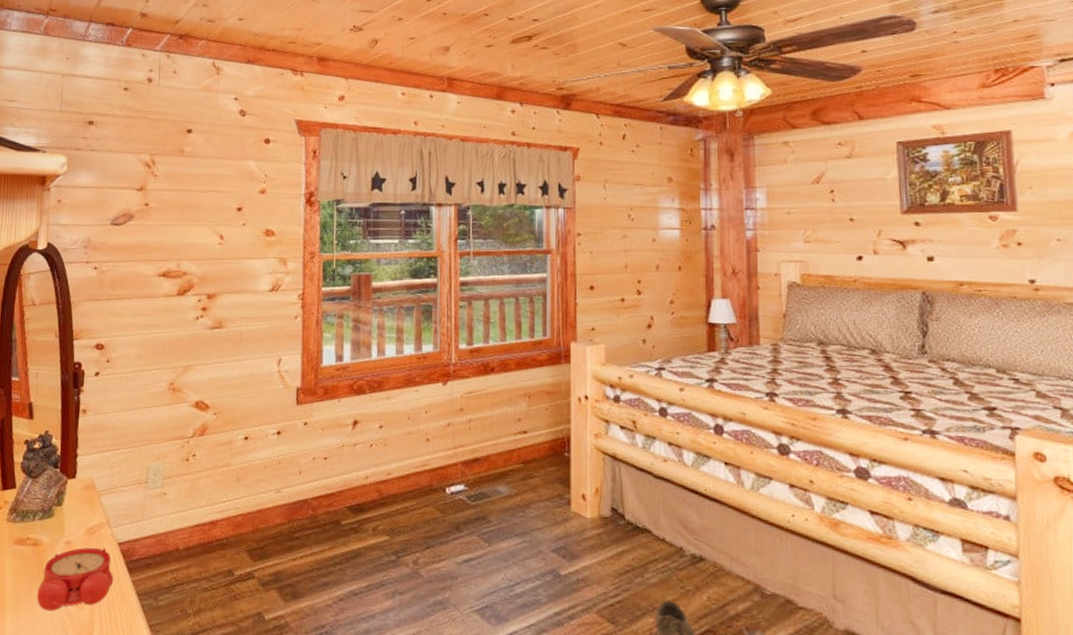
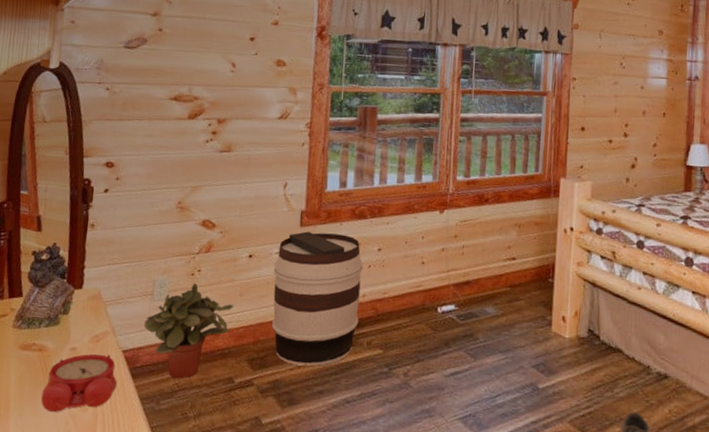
potted plant: none [139,468,231,573] -> present [144,282,234,379]
barrel: none [270,410,364,556] -> present [272,231,363,367]

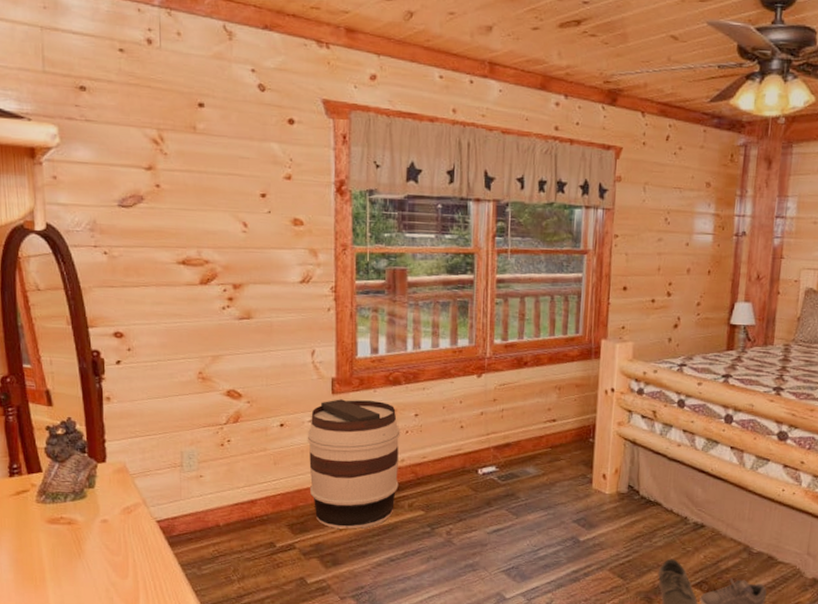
alarm clock: present [41,354,118,413] -> none [77,525,155,582]
potted plant: present [144,282,234,379] -> none [176,452,269,546]

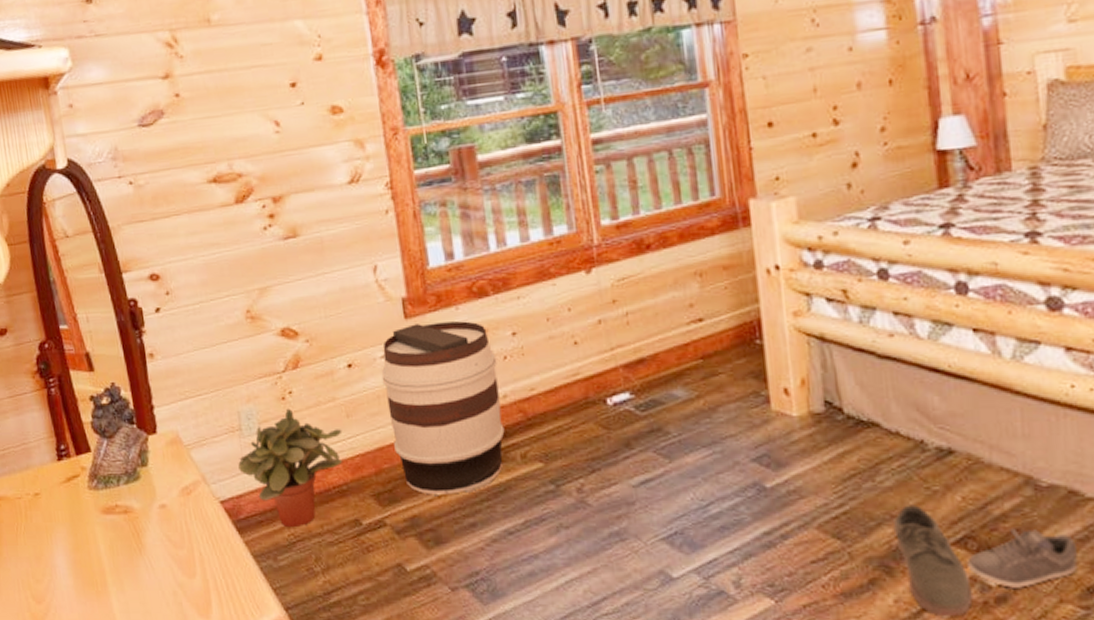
potted plant: none [176,452,269,546] -> present [238,408,343,528]

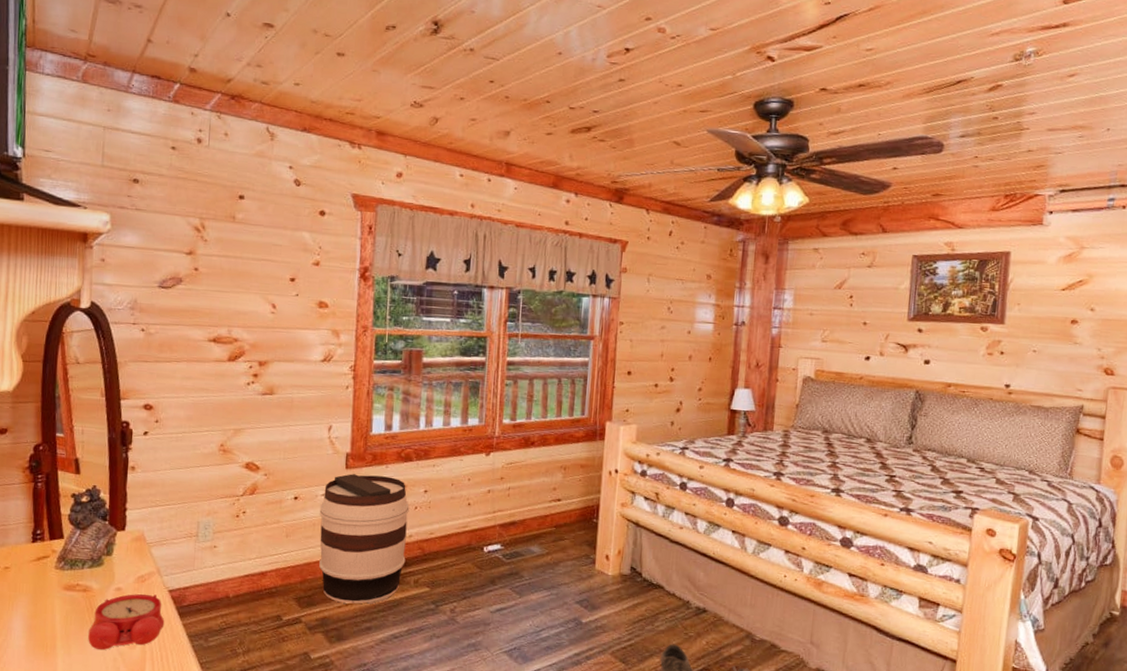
alarm clock: none [139,508,223,583] -> present [88,594,165,651]
potted plant: present [238,408,343,528] -> none [190,524,280,618]

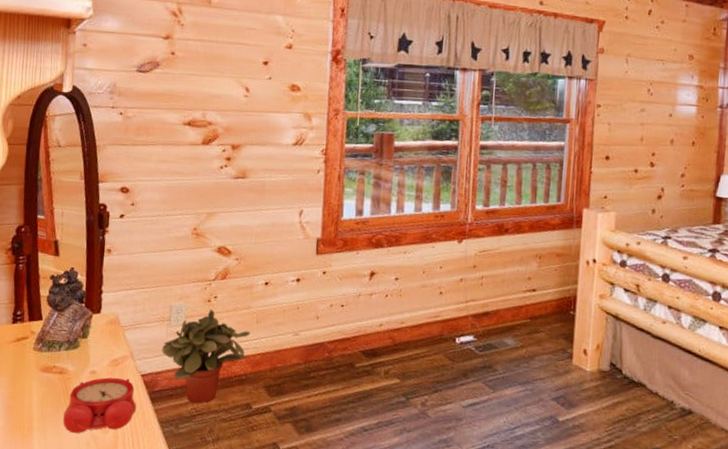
potted plant: none [190,524,280,618] -> present [162,309,251,404]
barrel: present [319,474,410,604] -> none [289,259,380,395]

